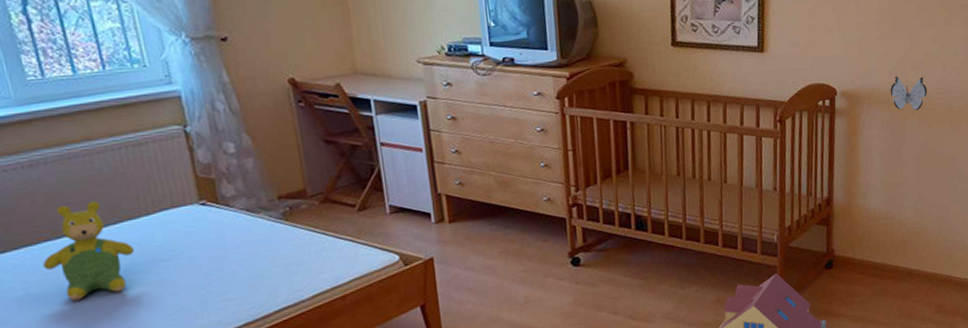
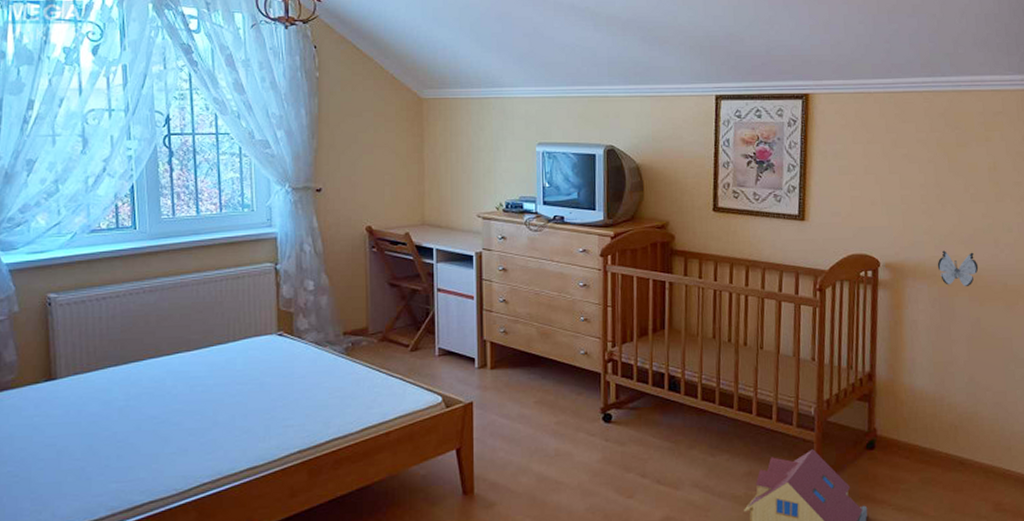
teddy bear: present [42,201,134,301] -> none [144,326,218,415]

